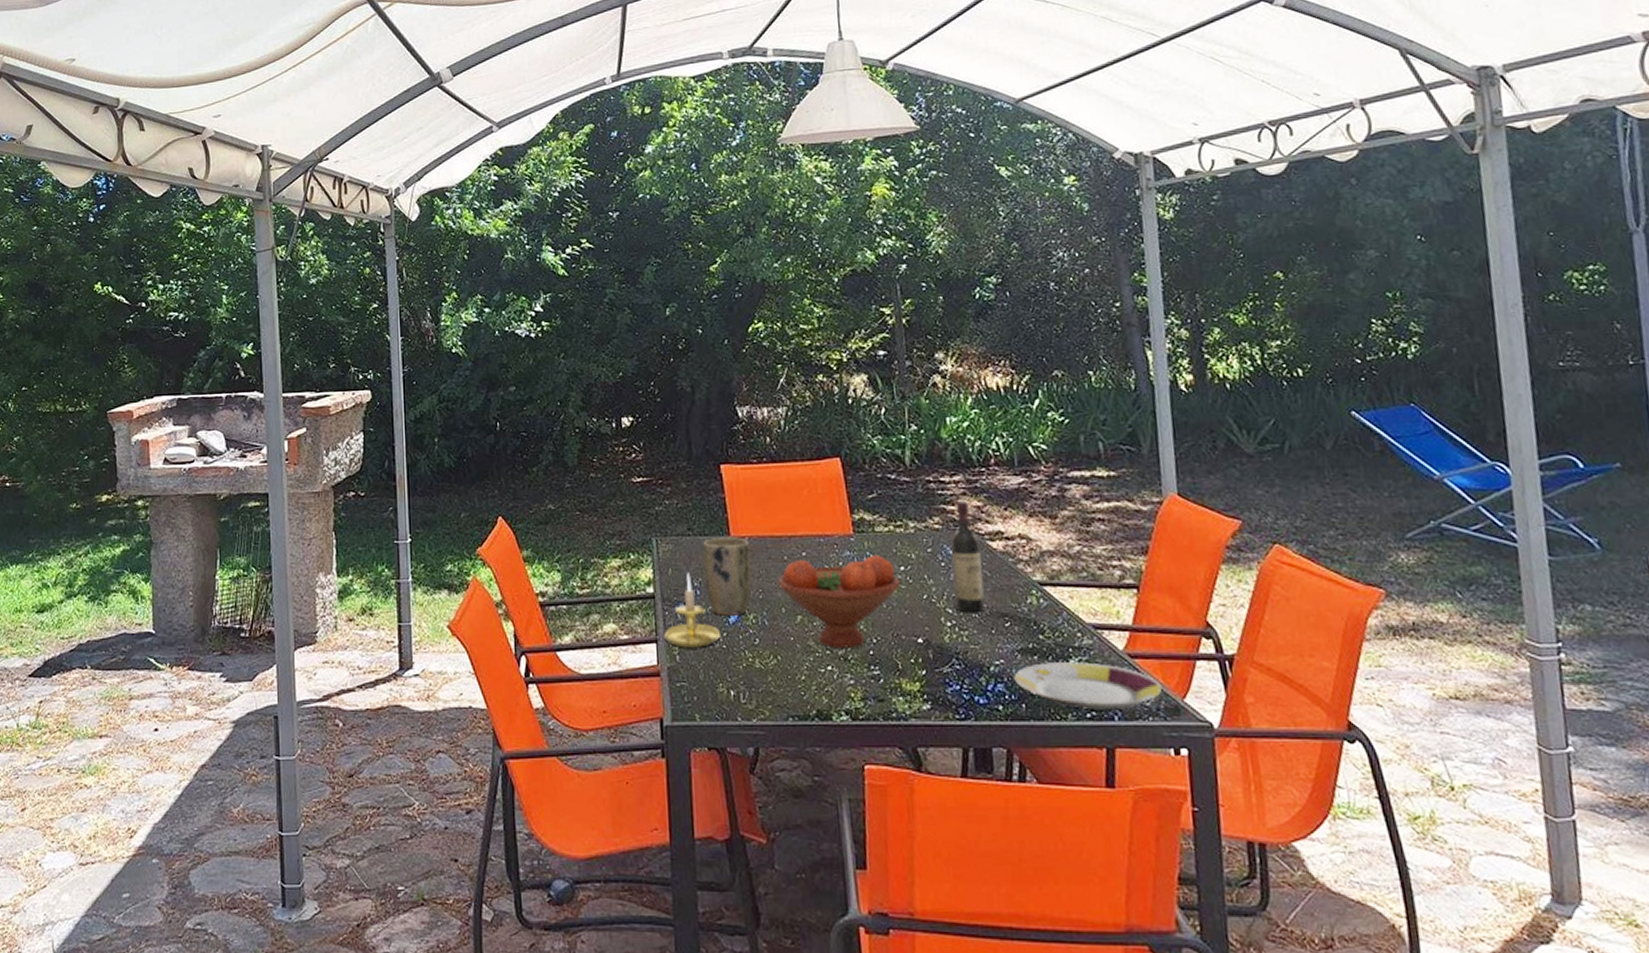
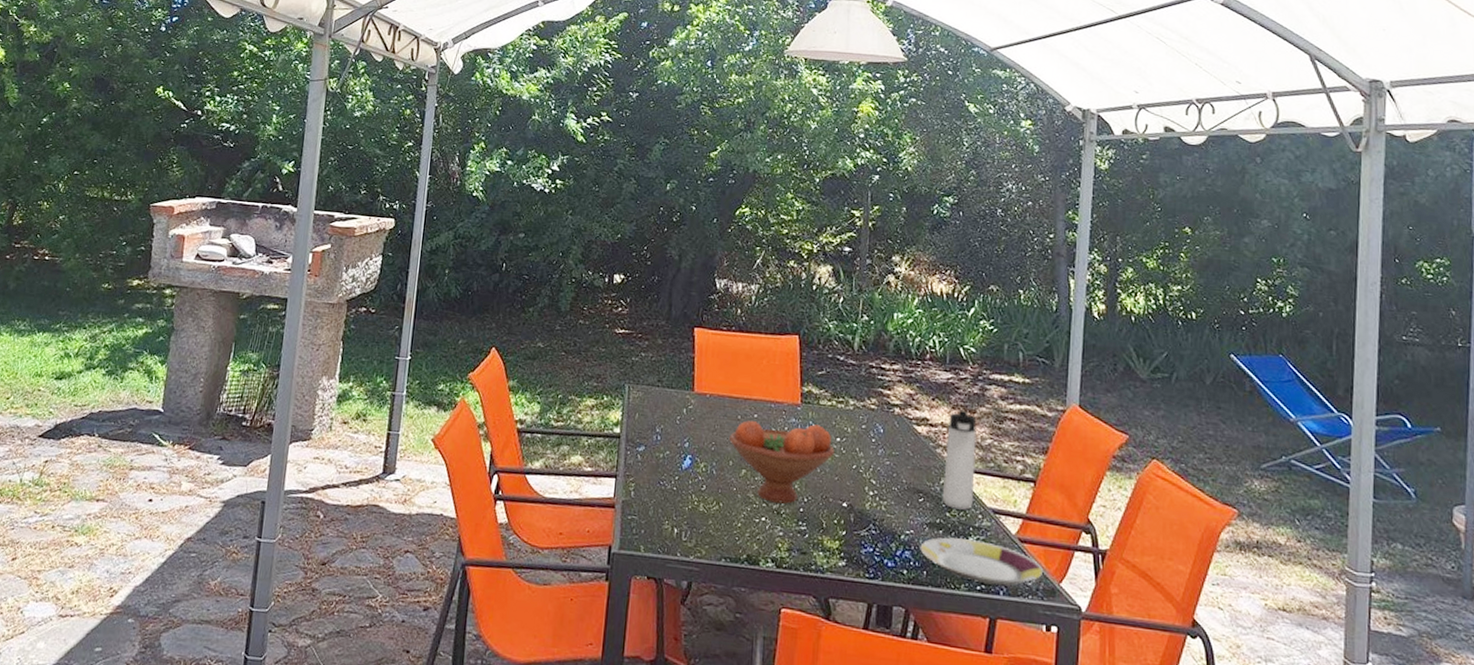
candle holder: present [664,573,720,648] -> none [623,419,673,487]
plant pot: present [702,537,752,616] -> none [665,391,710,463]
wine bottle: present [949,500,985,613] -> none [878,386,908,487]
thermos bottle: none [1026,516,1069,630] -> present [943,409,977,510]

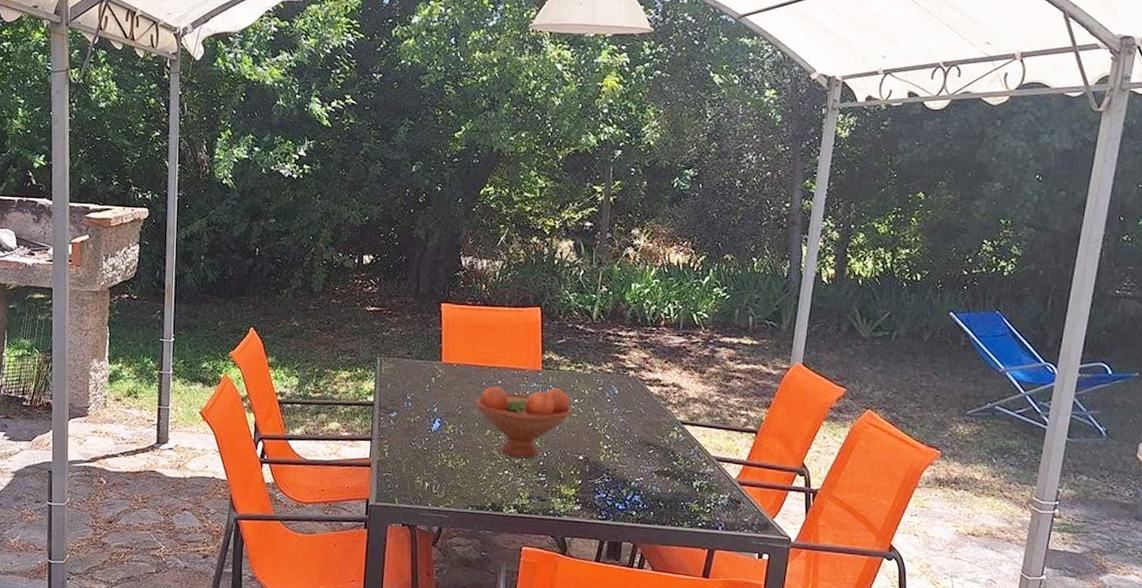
plate: present [920,537,1043,586] -> none [648,483,759,522]
thermos bottle: present [943,409,977,510] -> none [671,370,706,459]

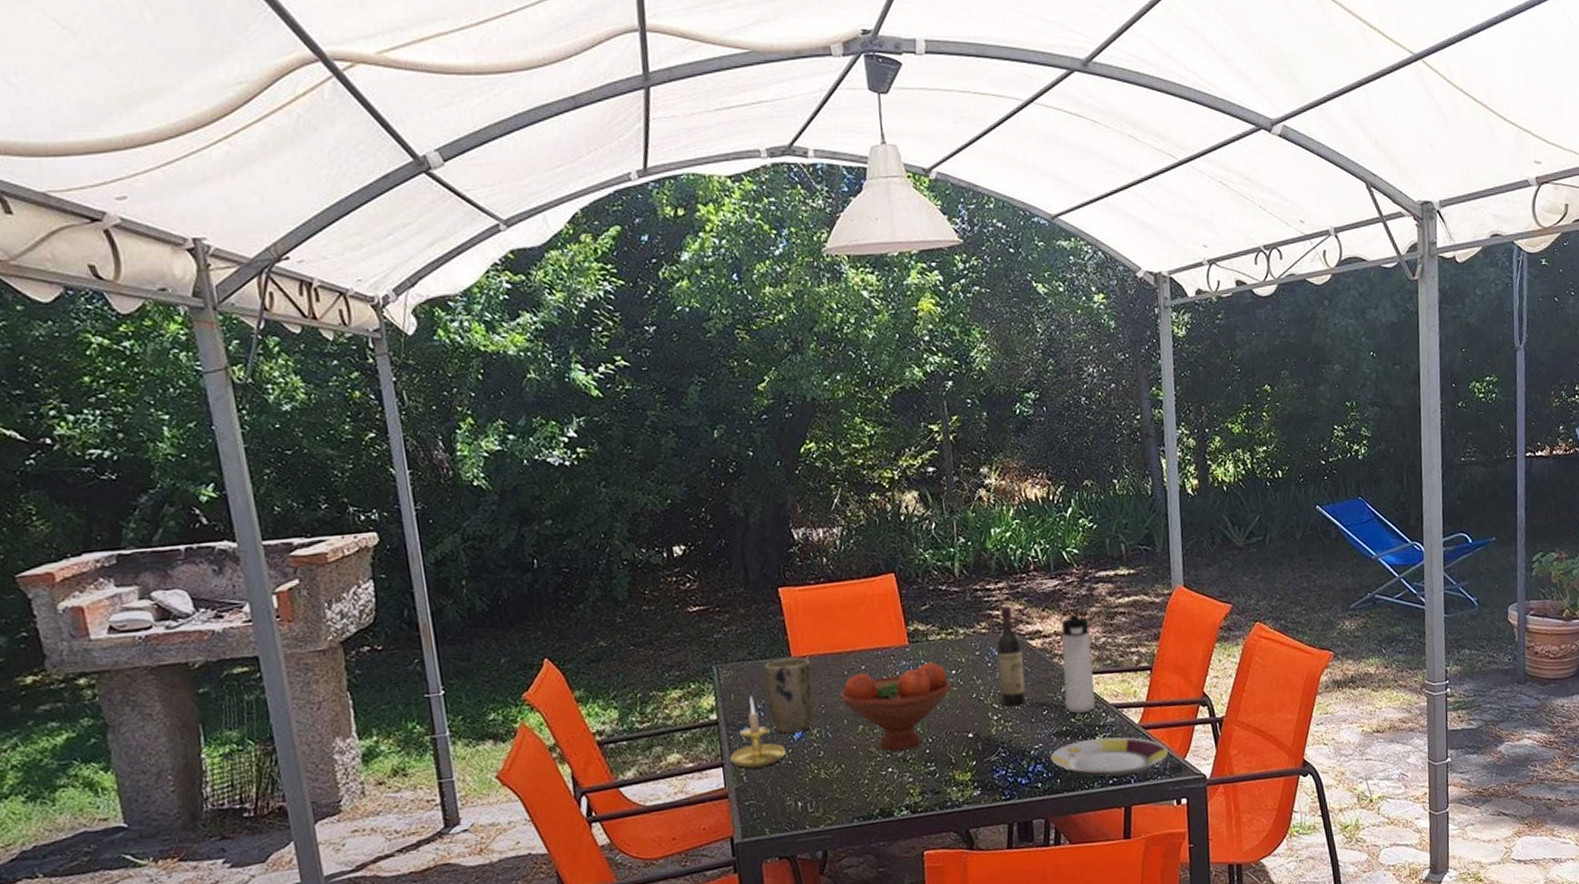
candle holder: none [378,388,423,448] -> present [730,696,786,769]
plant pot: none [415,362,457,426] -> present [763,657,815,734]
wine bottle: none [612,351,642,441] -> present [995,604,1026,707]
plate: none [648,483,759,522] -> present [1050,737,1168,777]
thermos bottle: none [671,370,706,459] -> present [1061,613,1095,714]

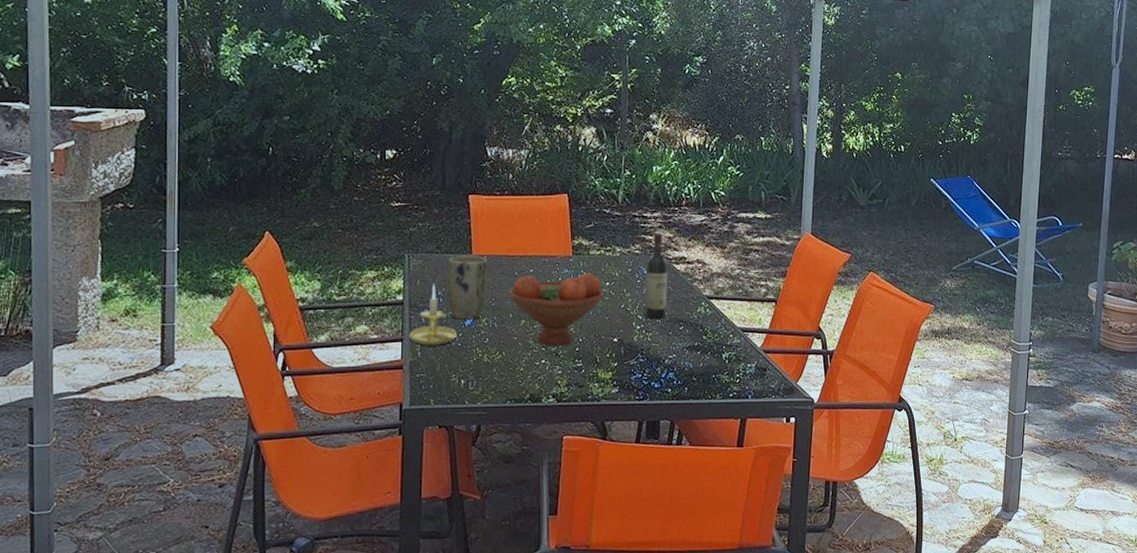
plate: present [1050,737,1168,777] -> none [681,356,783,391]
thermos bottle: present [1061,613,1095,714] -> none [700,246,727,332]

